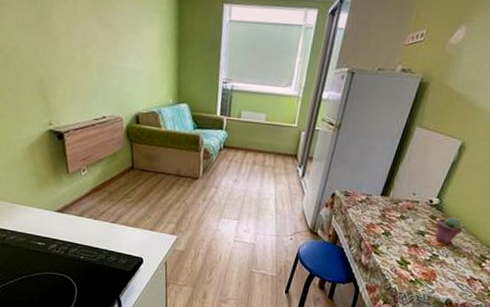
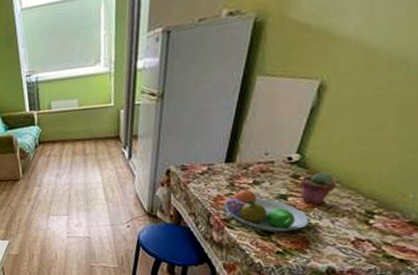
fruit bowl: none [374,220,439,264] -> present [223,188,309,233]

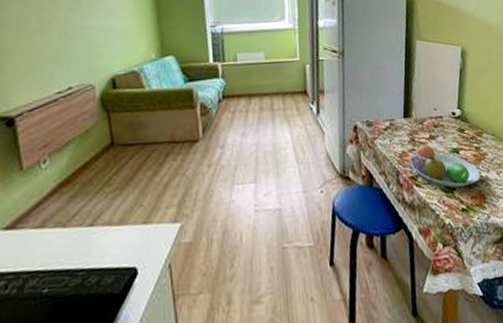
potted succulent: present [300,172,338,204] -> none [465,125,493,157]

